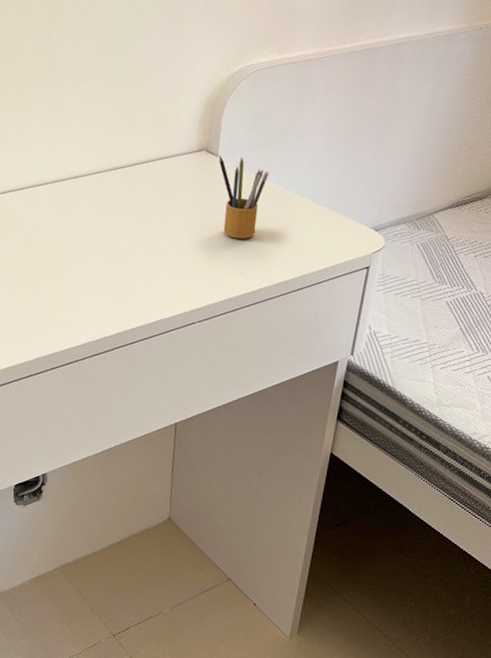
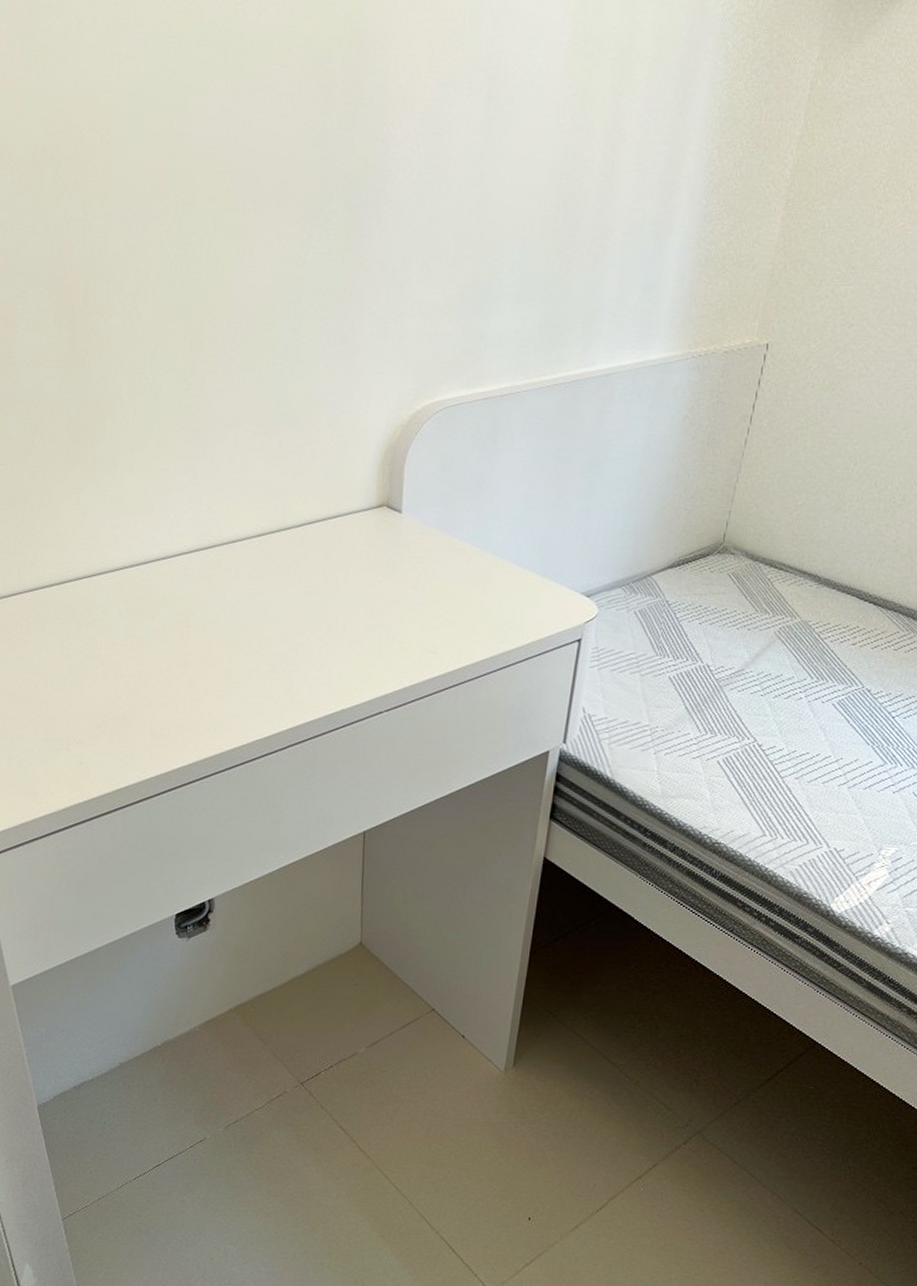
pencil box: present [219,155,269,240] -> none [402,512,462,611]

